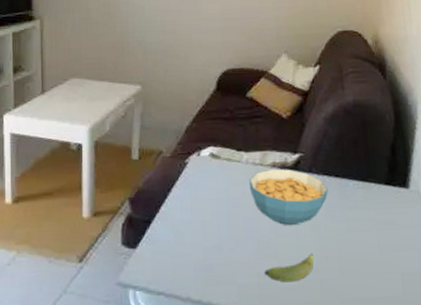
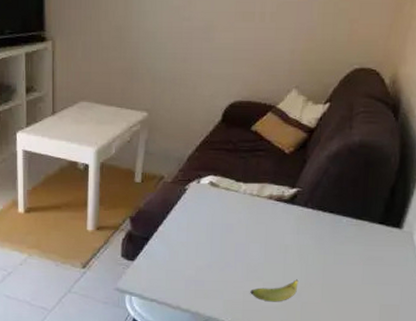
cereal bowl: present [250,169,328,226] -> none [245,201,321,254]

